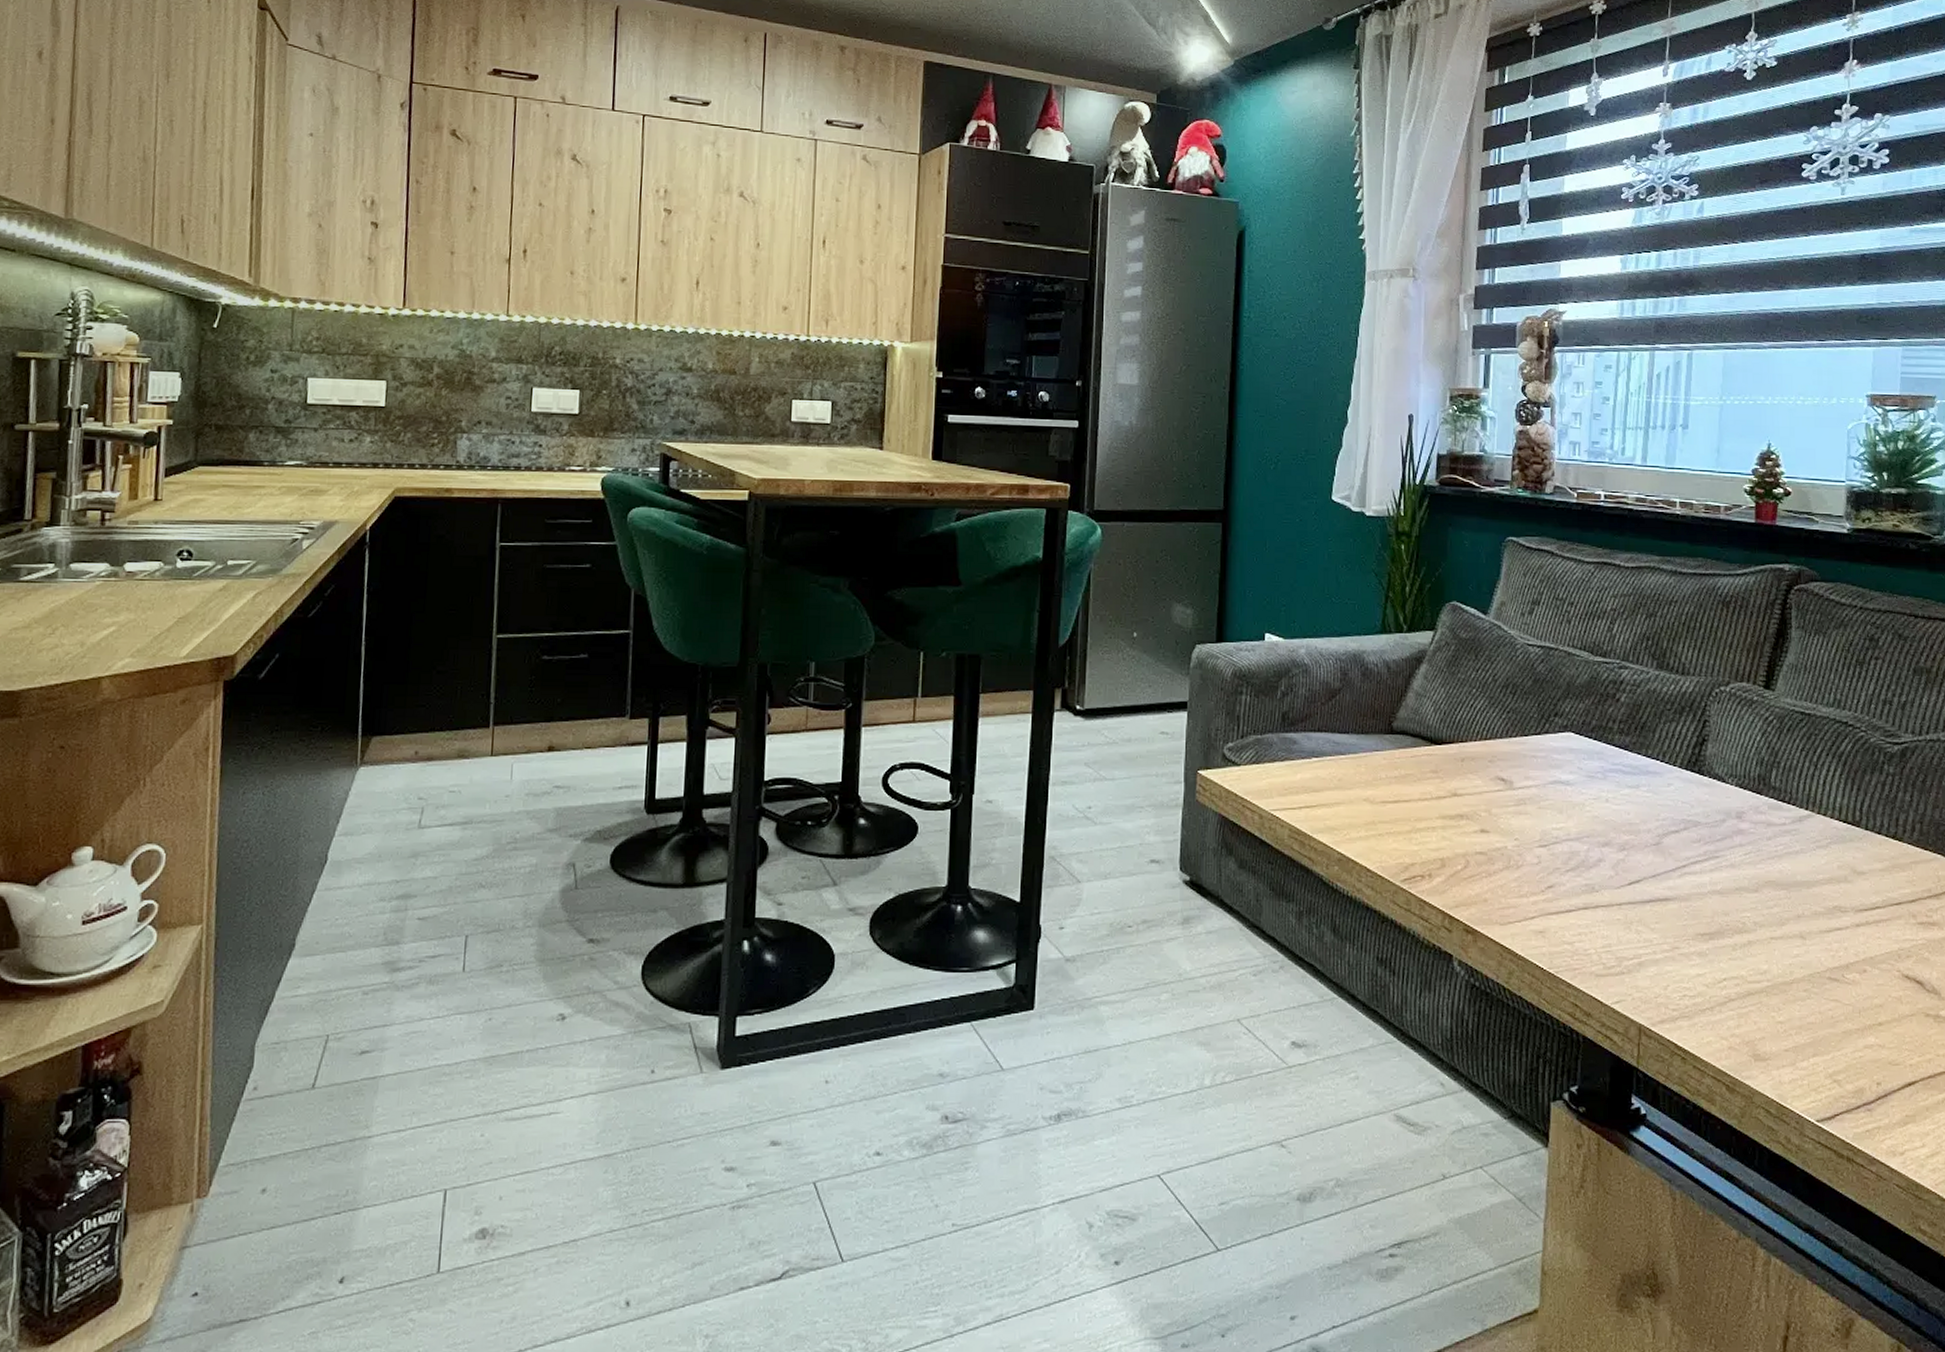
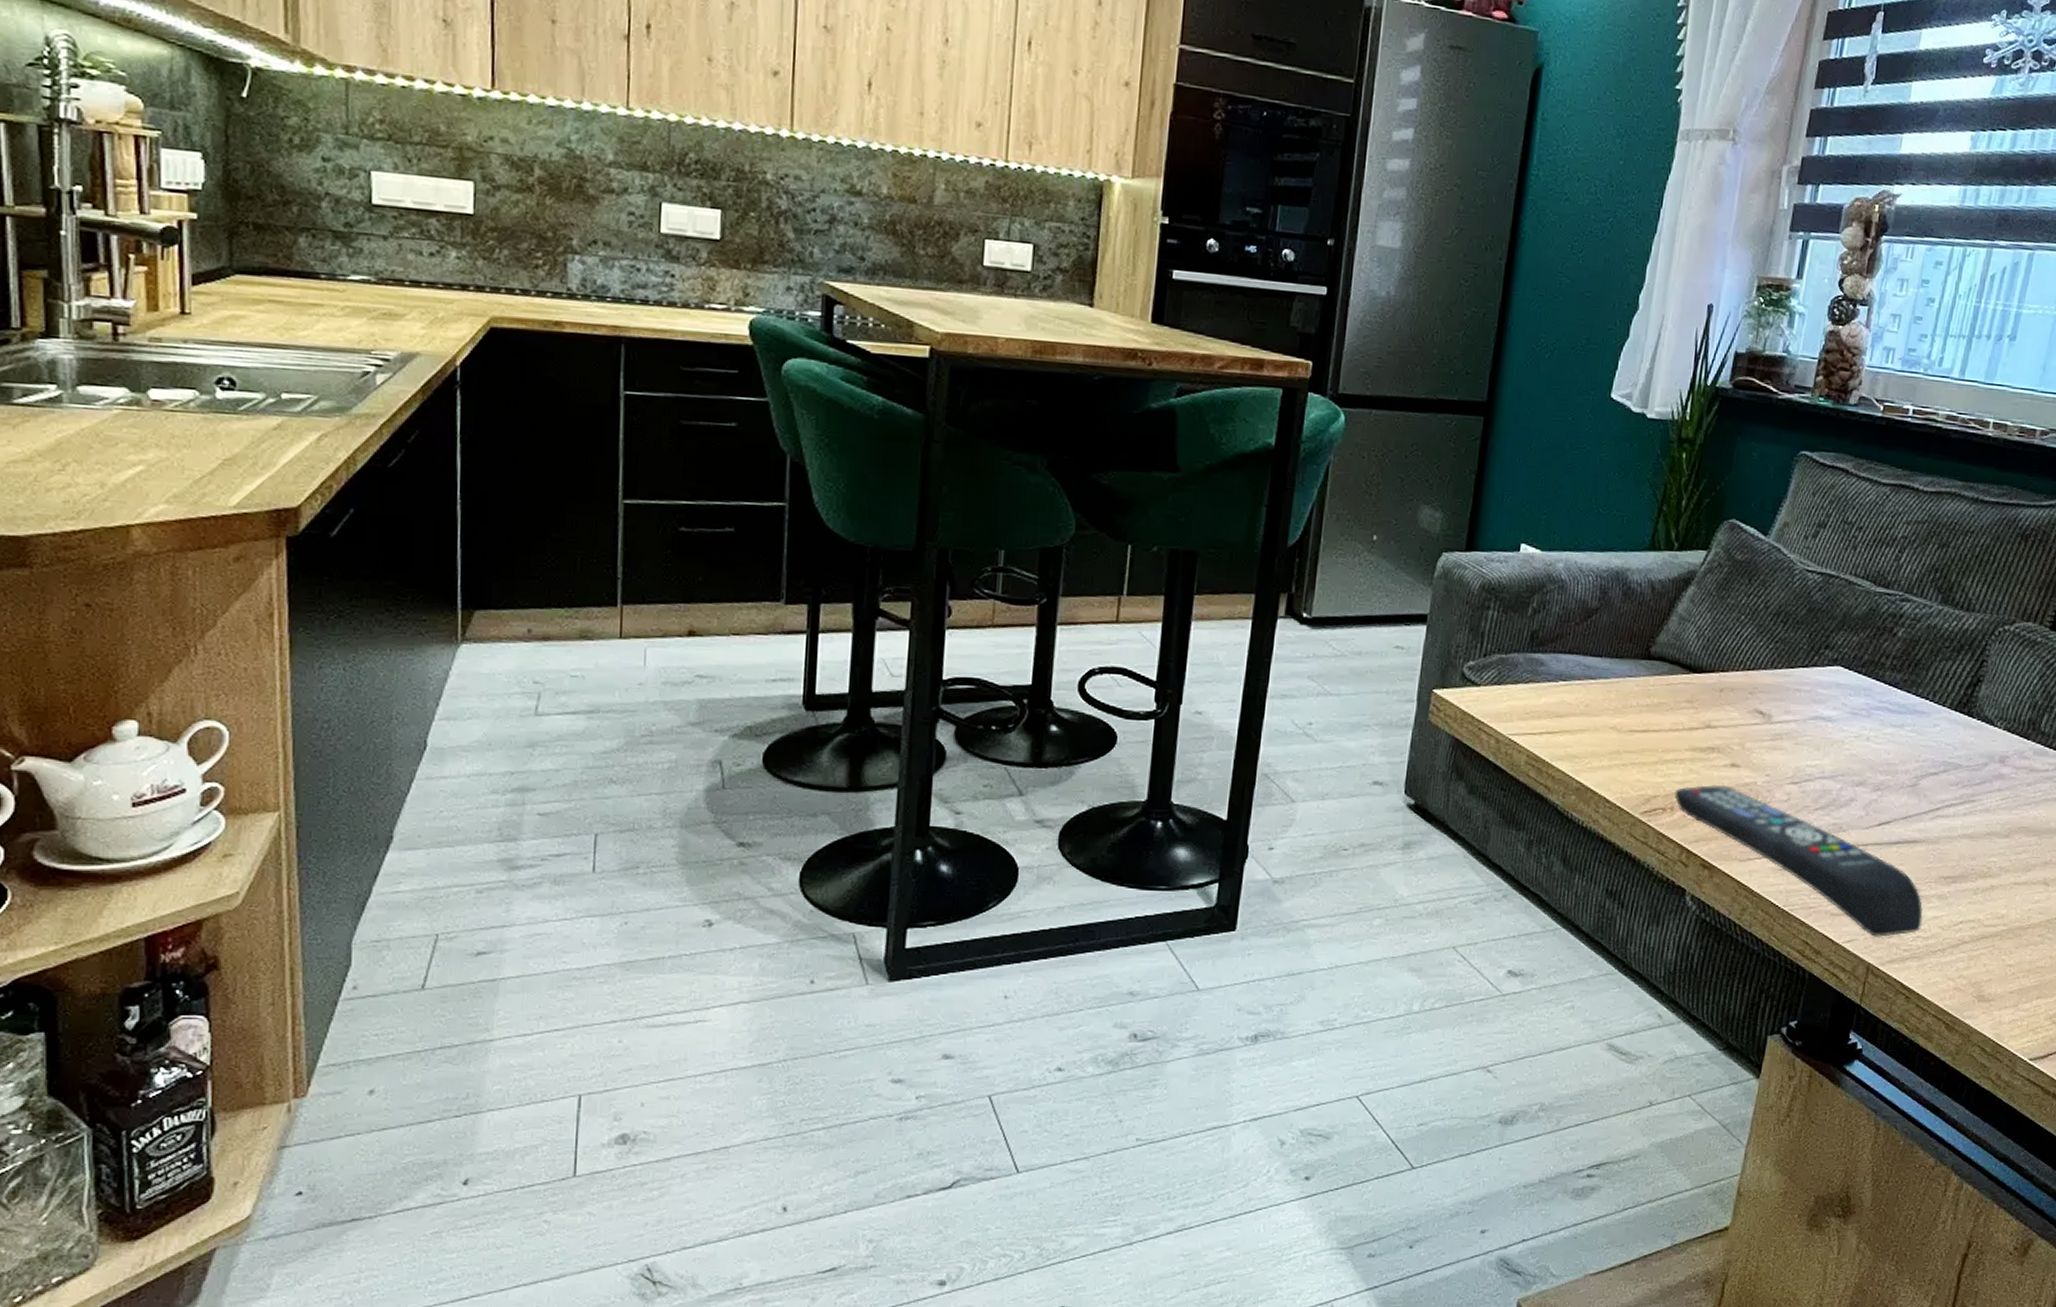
remote control: none [1431,850,1686,997] -> present [1674,784,1923,937]

